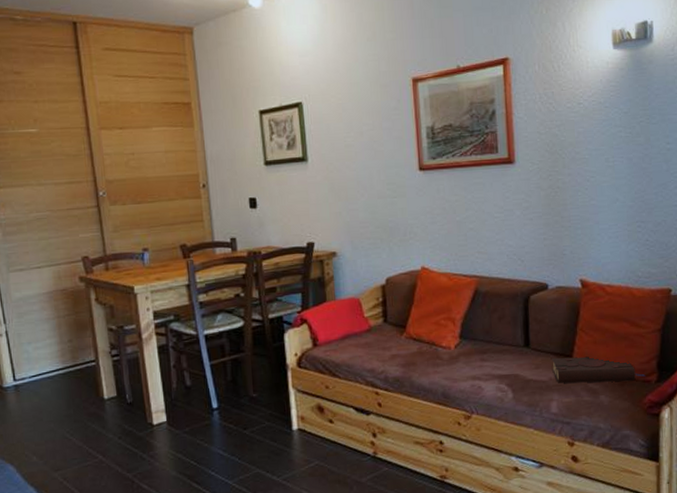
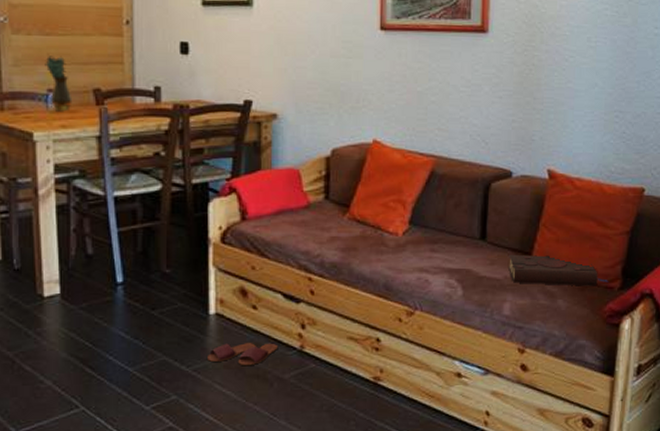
vase: none [139,219,164,267] -> present [45,54,72,112]
slippers: none [294,451,355,474] -> present [208,343,279,366]

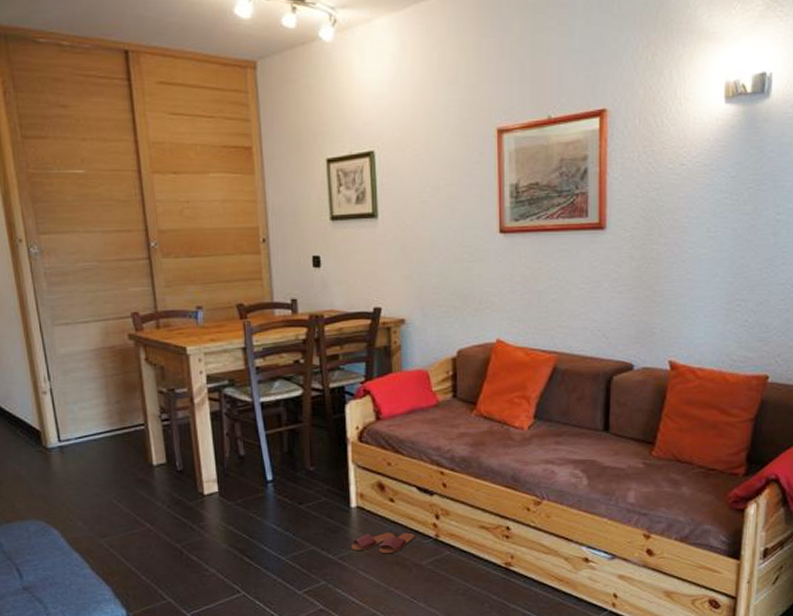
vase: present [45,54,72,112] -> none [193,274,219,327]
book: present [508,254,609,286] -> none [632,444,733,473]

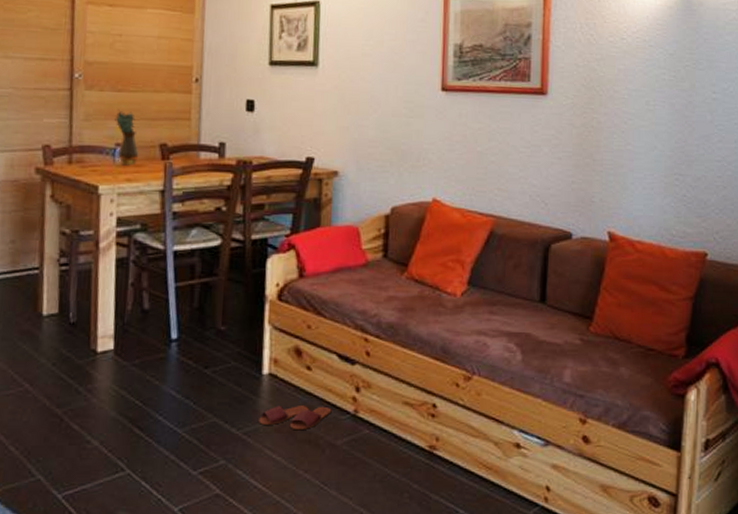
vase: none [193,274,219,327] -> present [114,110,139,166]

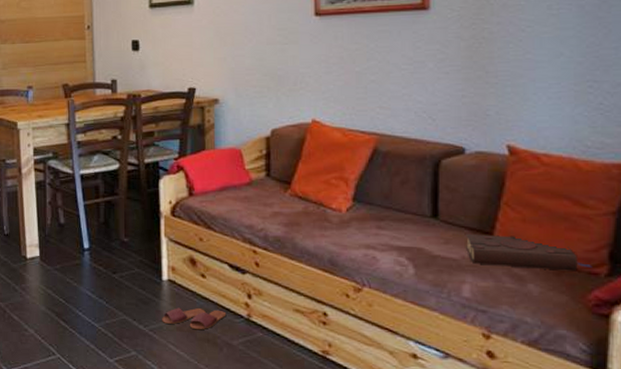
vase: present [114,110,139,166] -> none [25,58,47,105]
book: none [569,318,673,354] -> present [466,233,592,271]

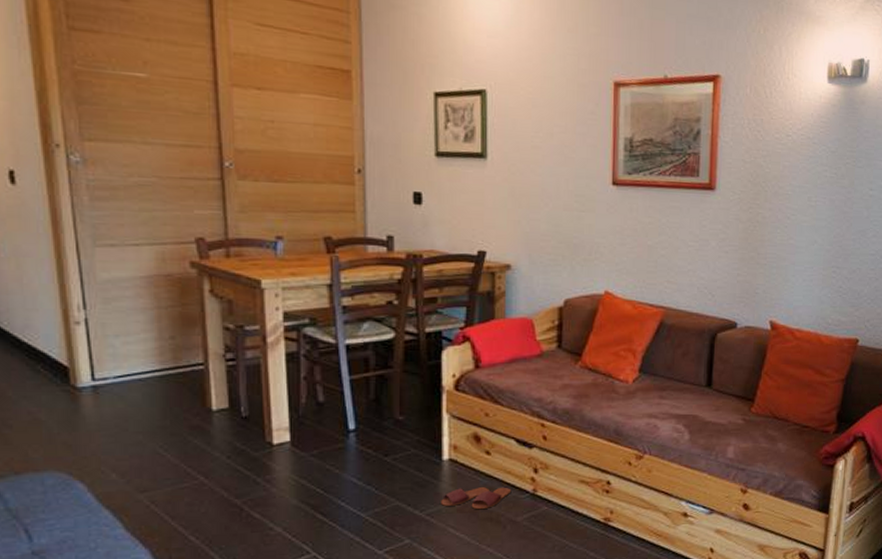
book: present [466,233,592,271] -> none [732,400,825,430]

